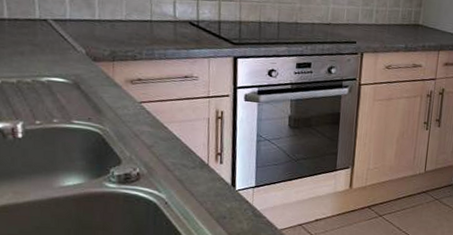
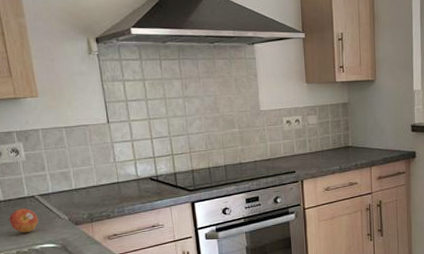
fruit: none [12,31,49,61] -> present [9,208,39,233]

